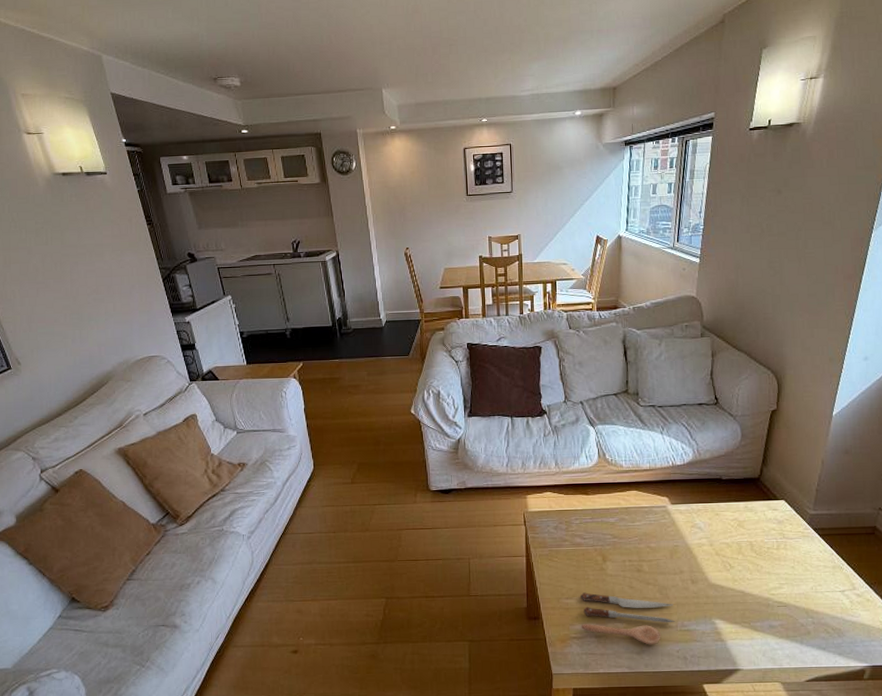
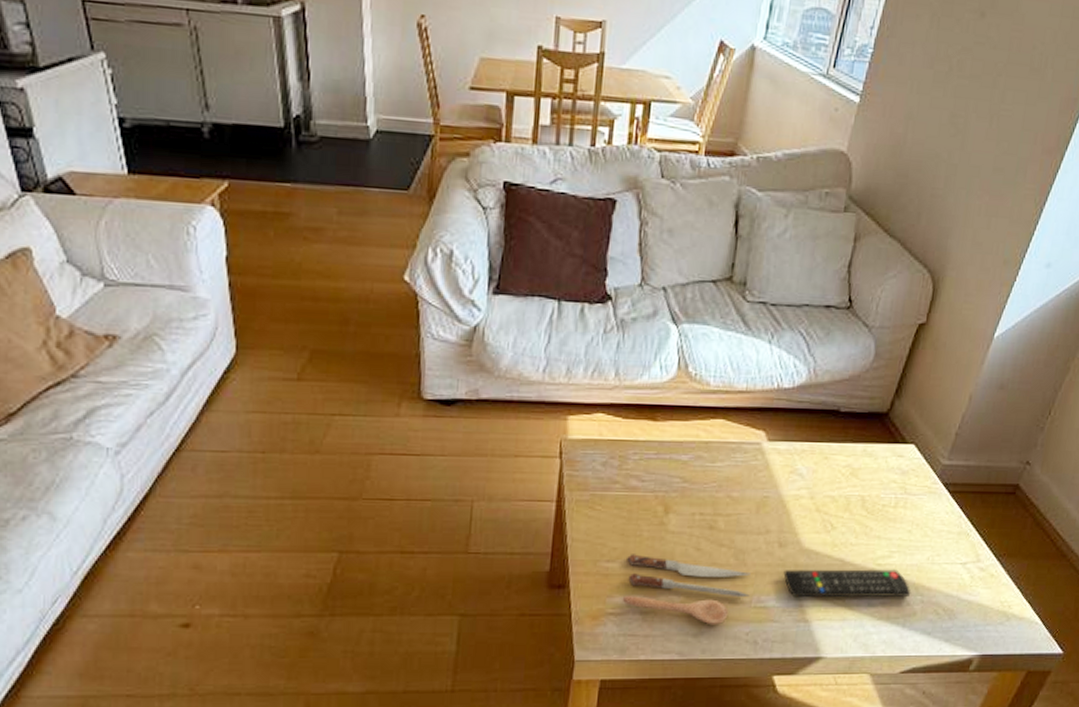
remote control: none [698,598,803,622] -> present [783,569,911,598]

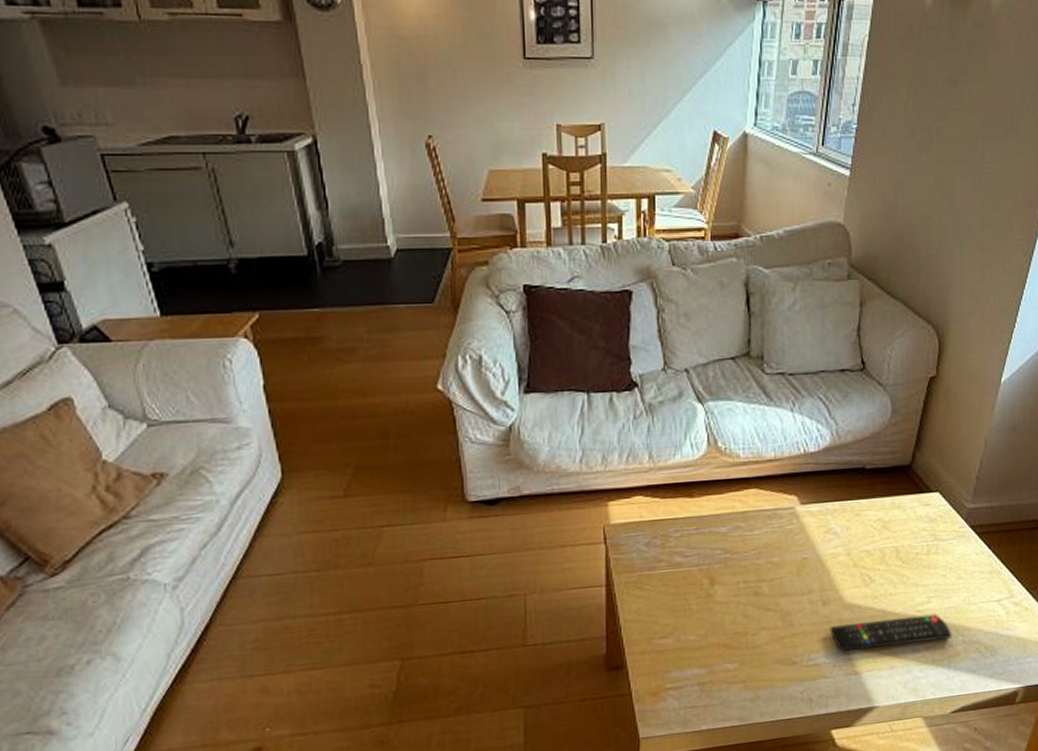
spoon: present [623,554,751,625] -> none [679,628,800,689]

